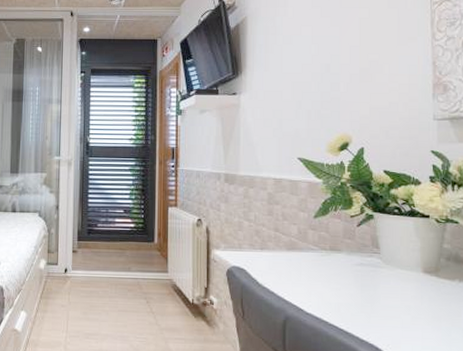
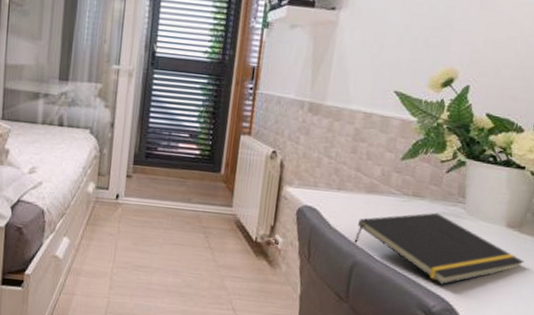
notepad: none [283,264,447,334] -> present [354,212,524,285]

